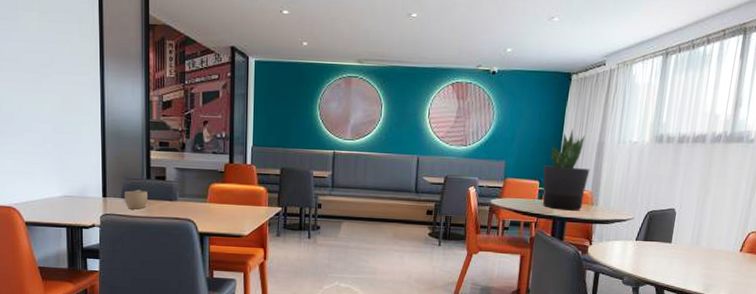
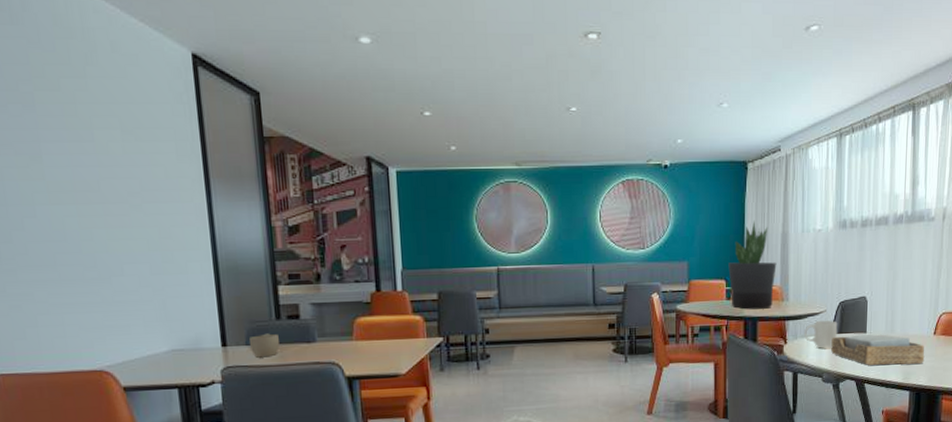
cup: none [610,226,644,254] -> present [804,320,838,349]
napkin holder: none [634,243,729,278] -> present [831,334,925,366]

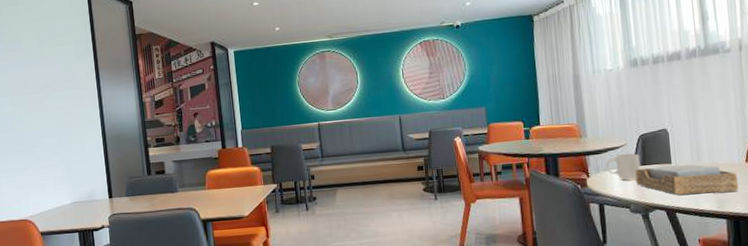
cup: present [250,333,279,358] -> none [129,186,151,206]
planter: present [728,221,777,309] -> none [524,67,571,147]

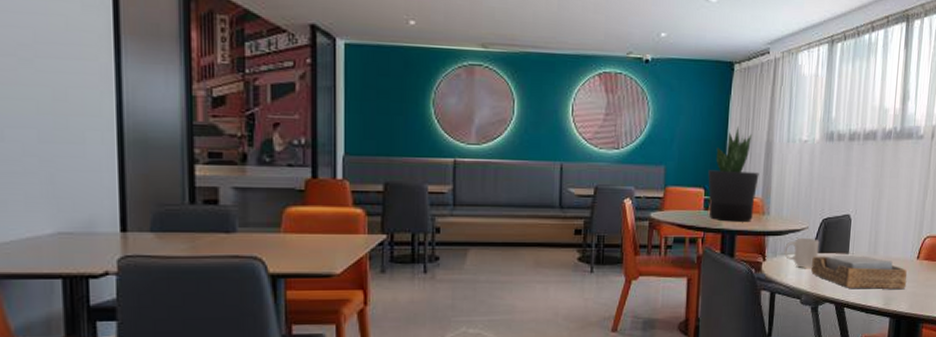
planter: none [524,67,571,147] -> present [708,127,759,222]

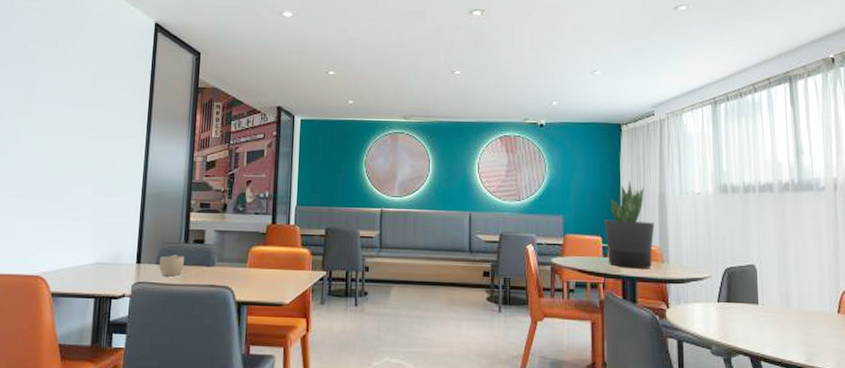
cup: none [156,219,191,247] -> present [159,254,184,277]
cup: present [784,237,820,269] -> none [688,286,726,319]
napkin holder: present [811,254,908,290] -> none [719,305,830,346]

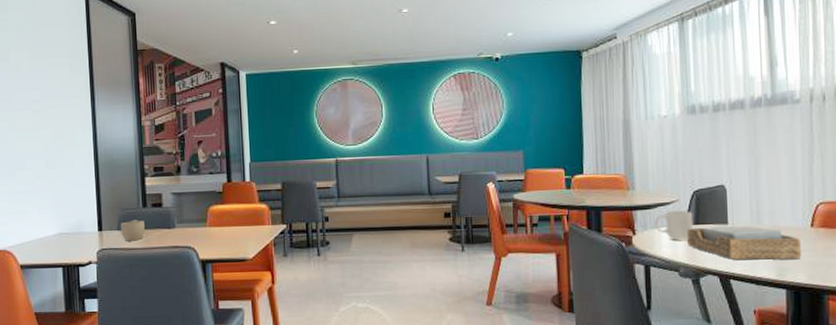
planter: present [604,180,655,269] -> none [566,109,619,199]
cup: none [688,286,726,319] -> present [655,210,694,241]
napkin holder: none [719,305,830,346] -> present [687,225,802,260]

